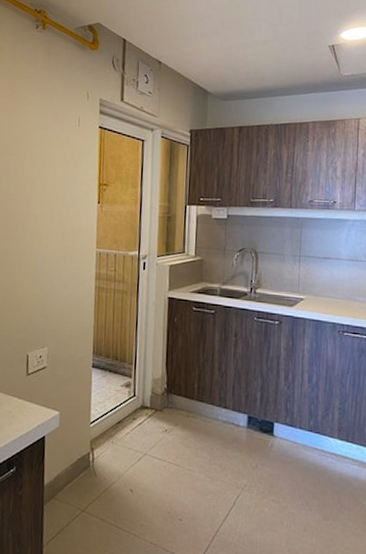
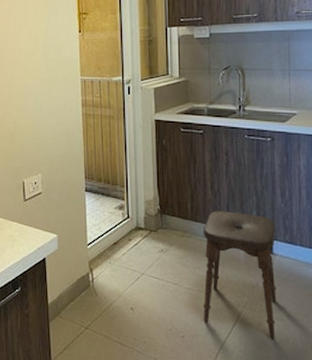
stool: none [202,391,277,520] -> present [203,210,277,338]

